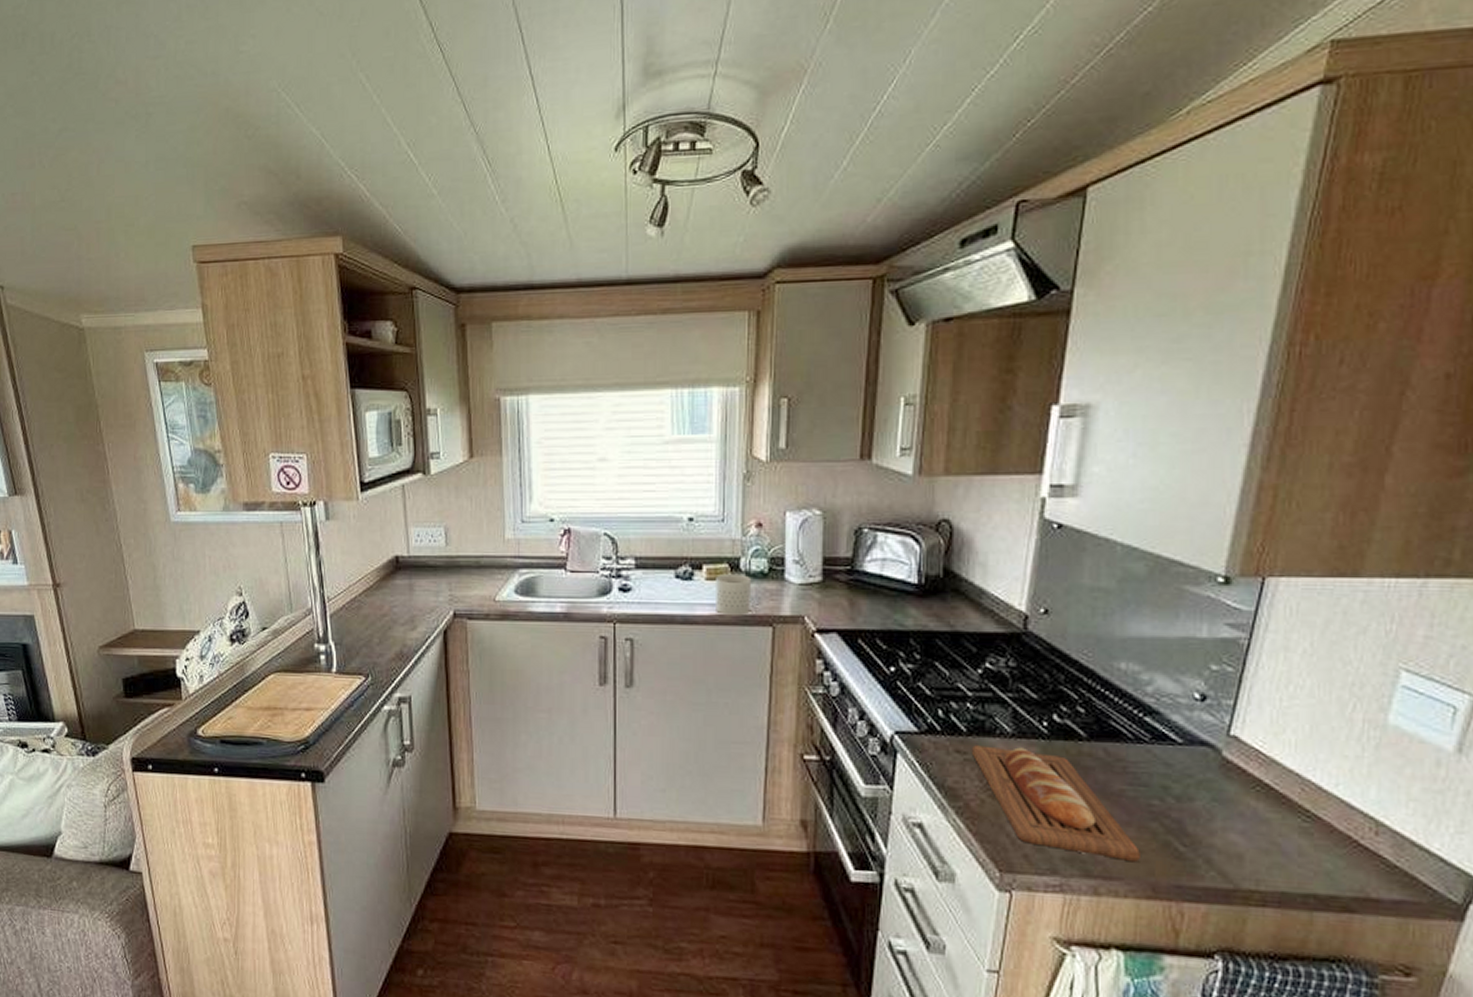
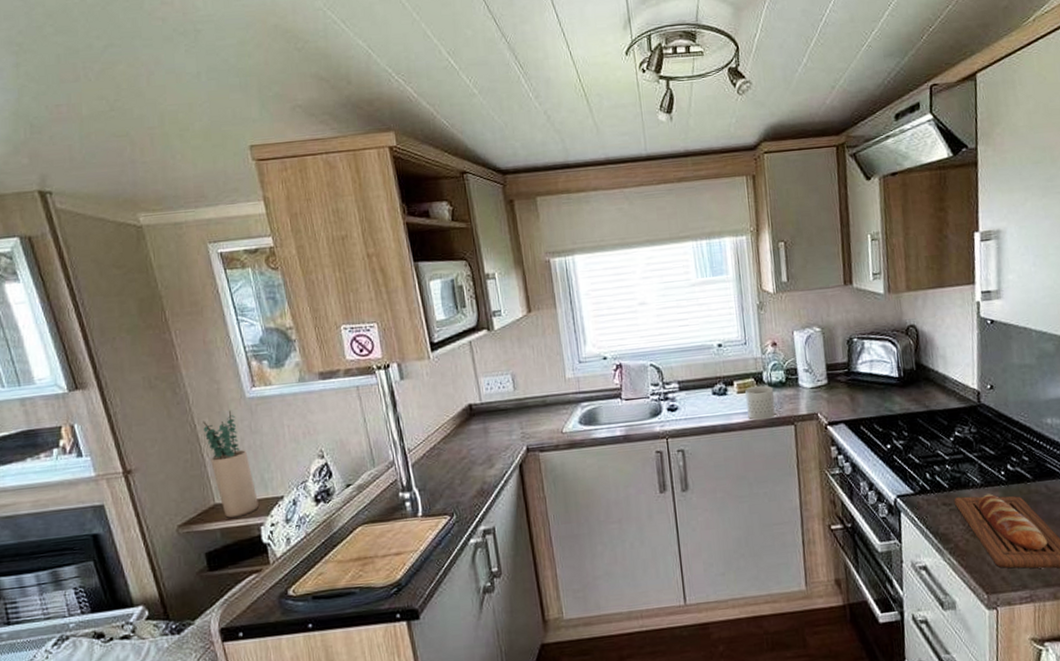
vase: none [128,533,175,647] -> present [203,410,259,519]

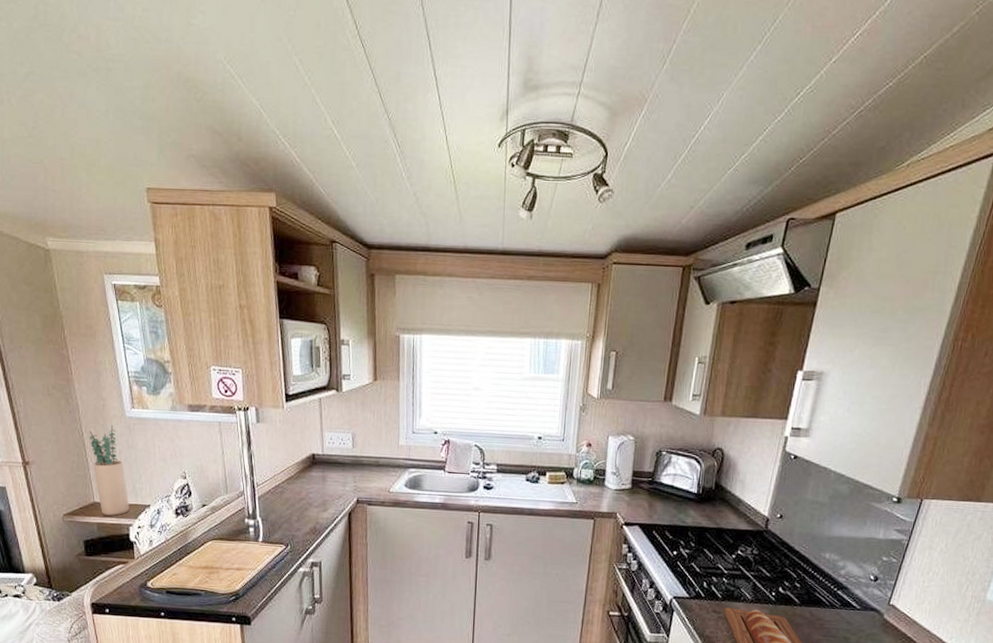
mug: present [745,385,775,421] -> none [554,479,581,511]

